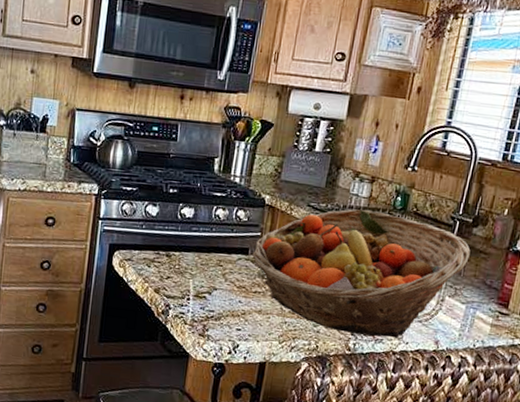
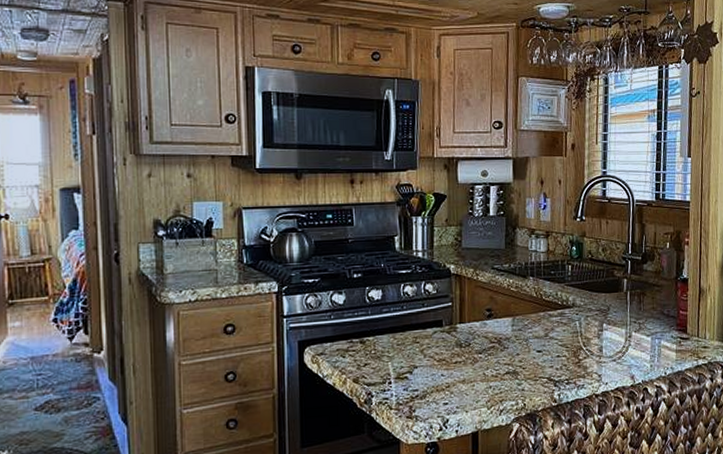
fruit basket: present [252,209,471,338] -> none [447,263,645,385]

